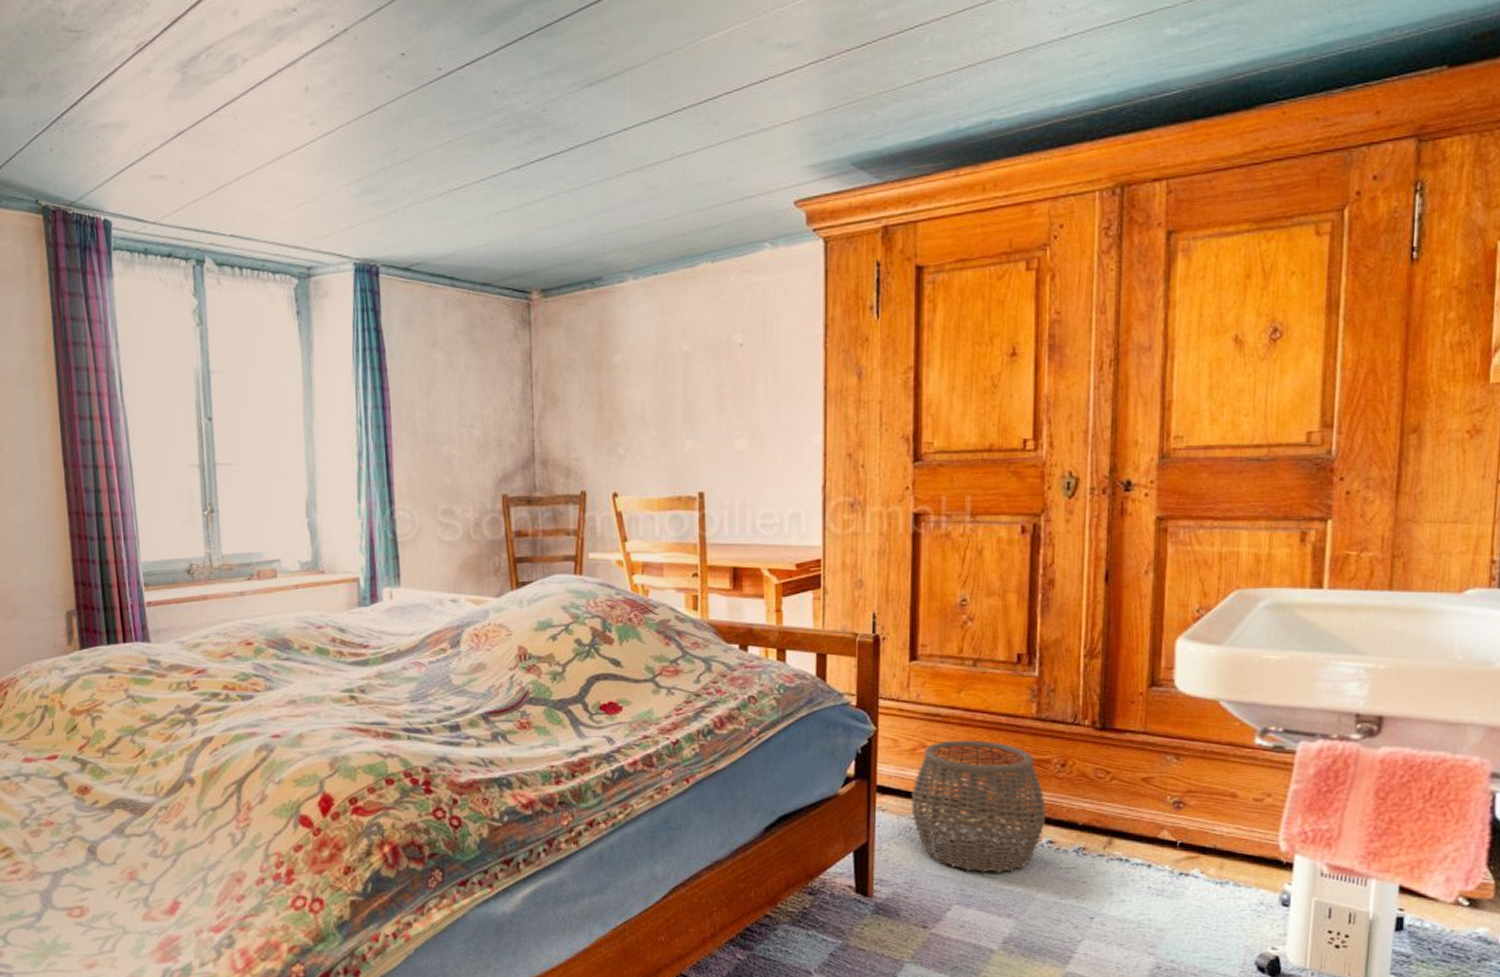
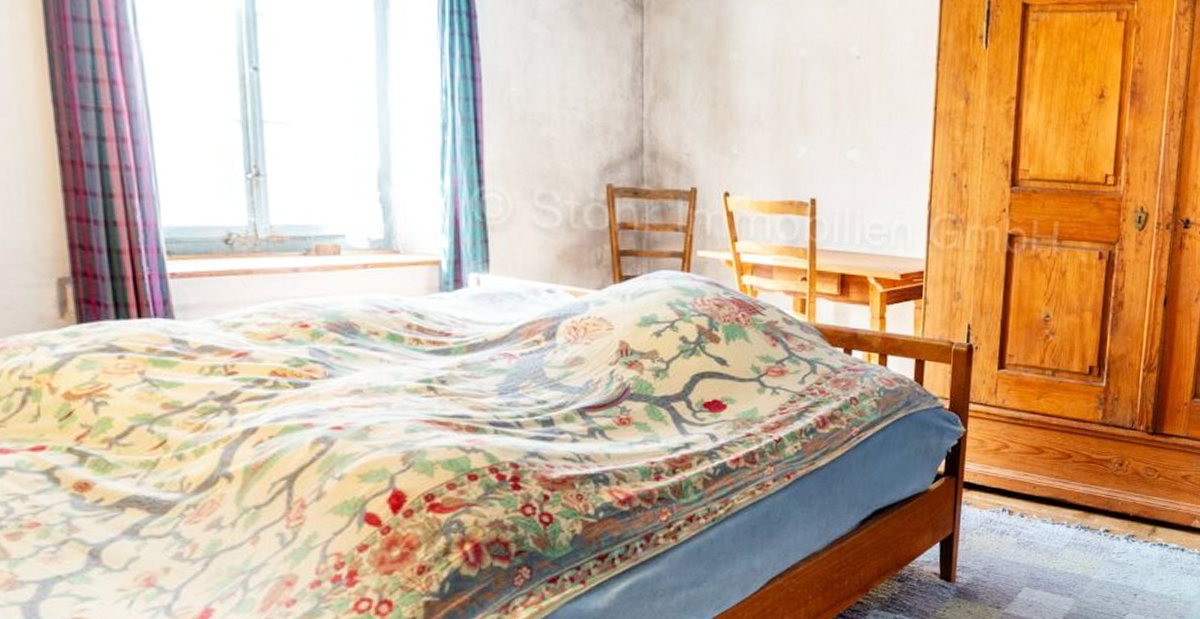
woven basket: present [911,740,1047,873] -> none [992,441,1106,559]

